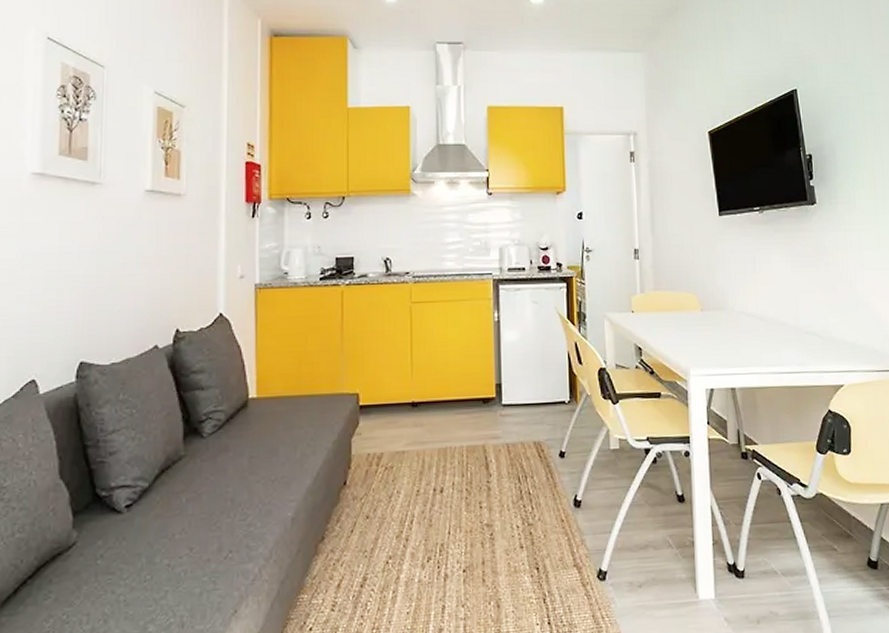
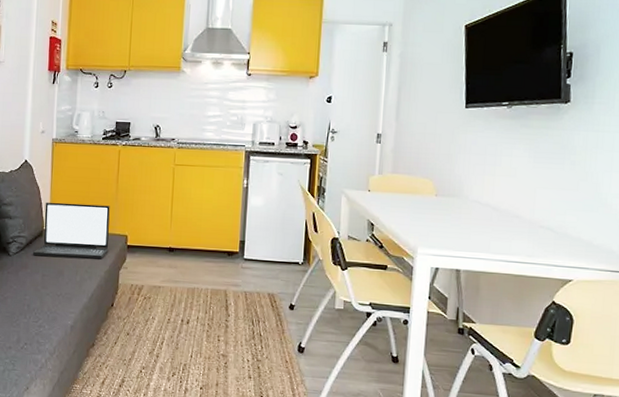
laptop: none [234,359,336,434] -> present [32,202,110,260]

